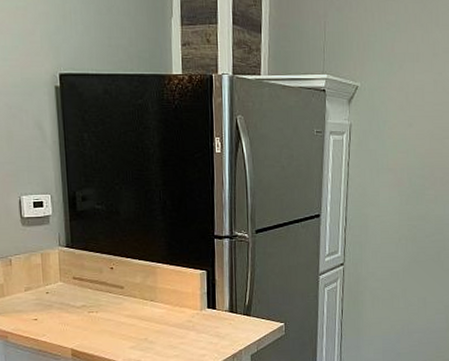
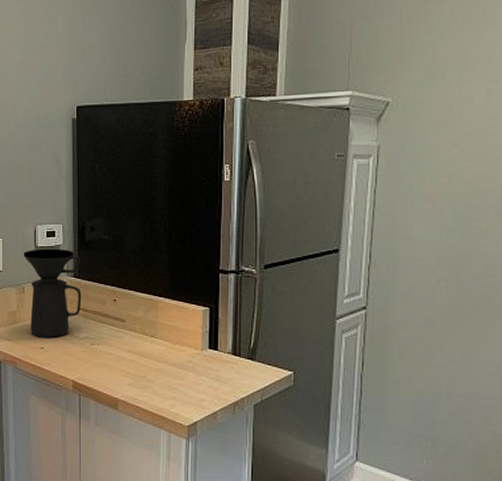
coffee maker: none [7,219,77,309] -> present [23,249,82,338]

